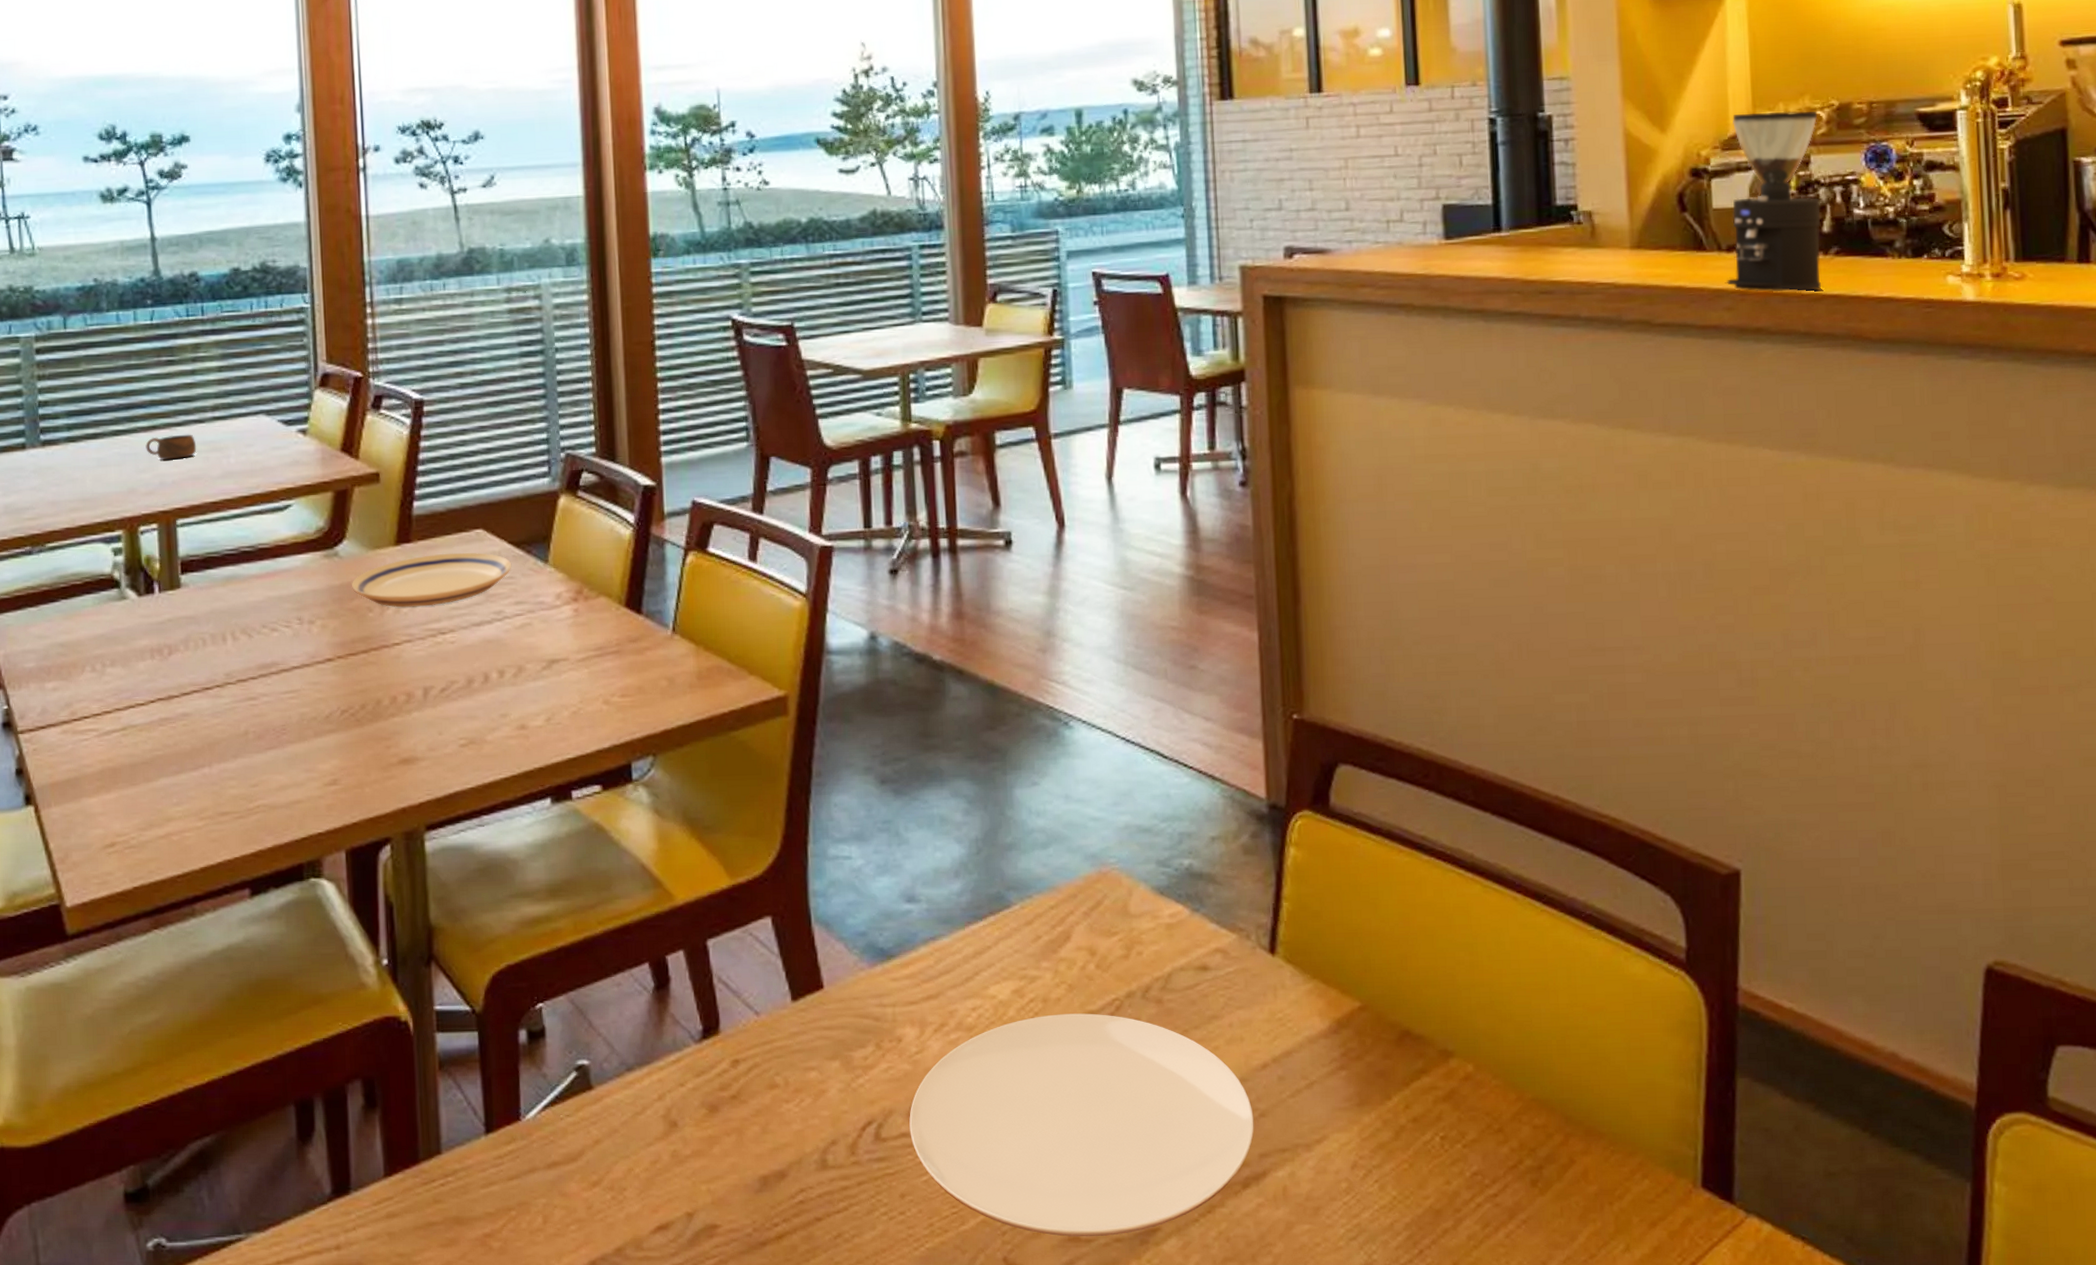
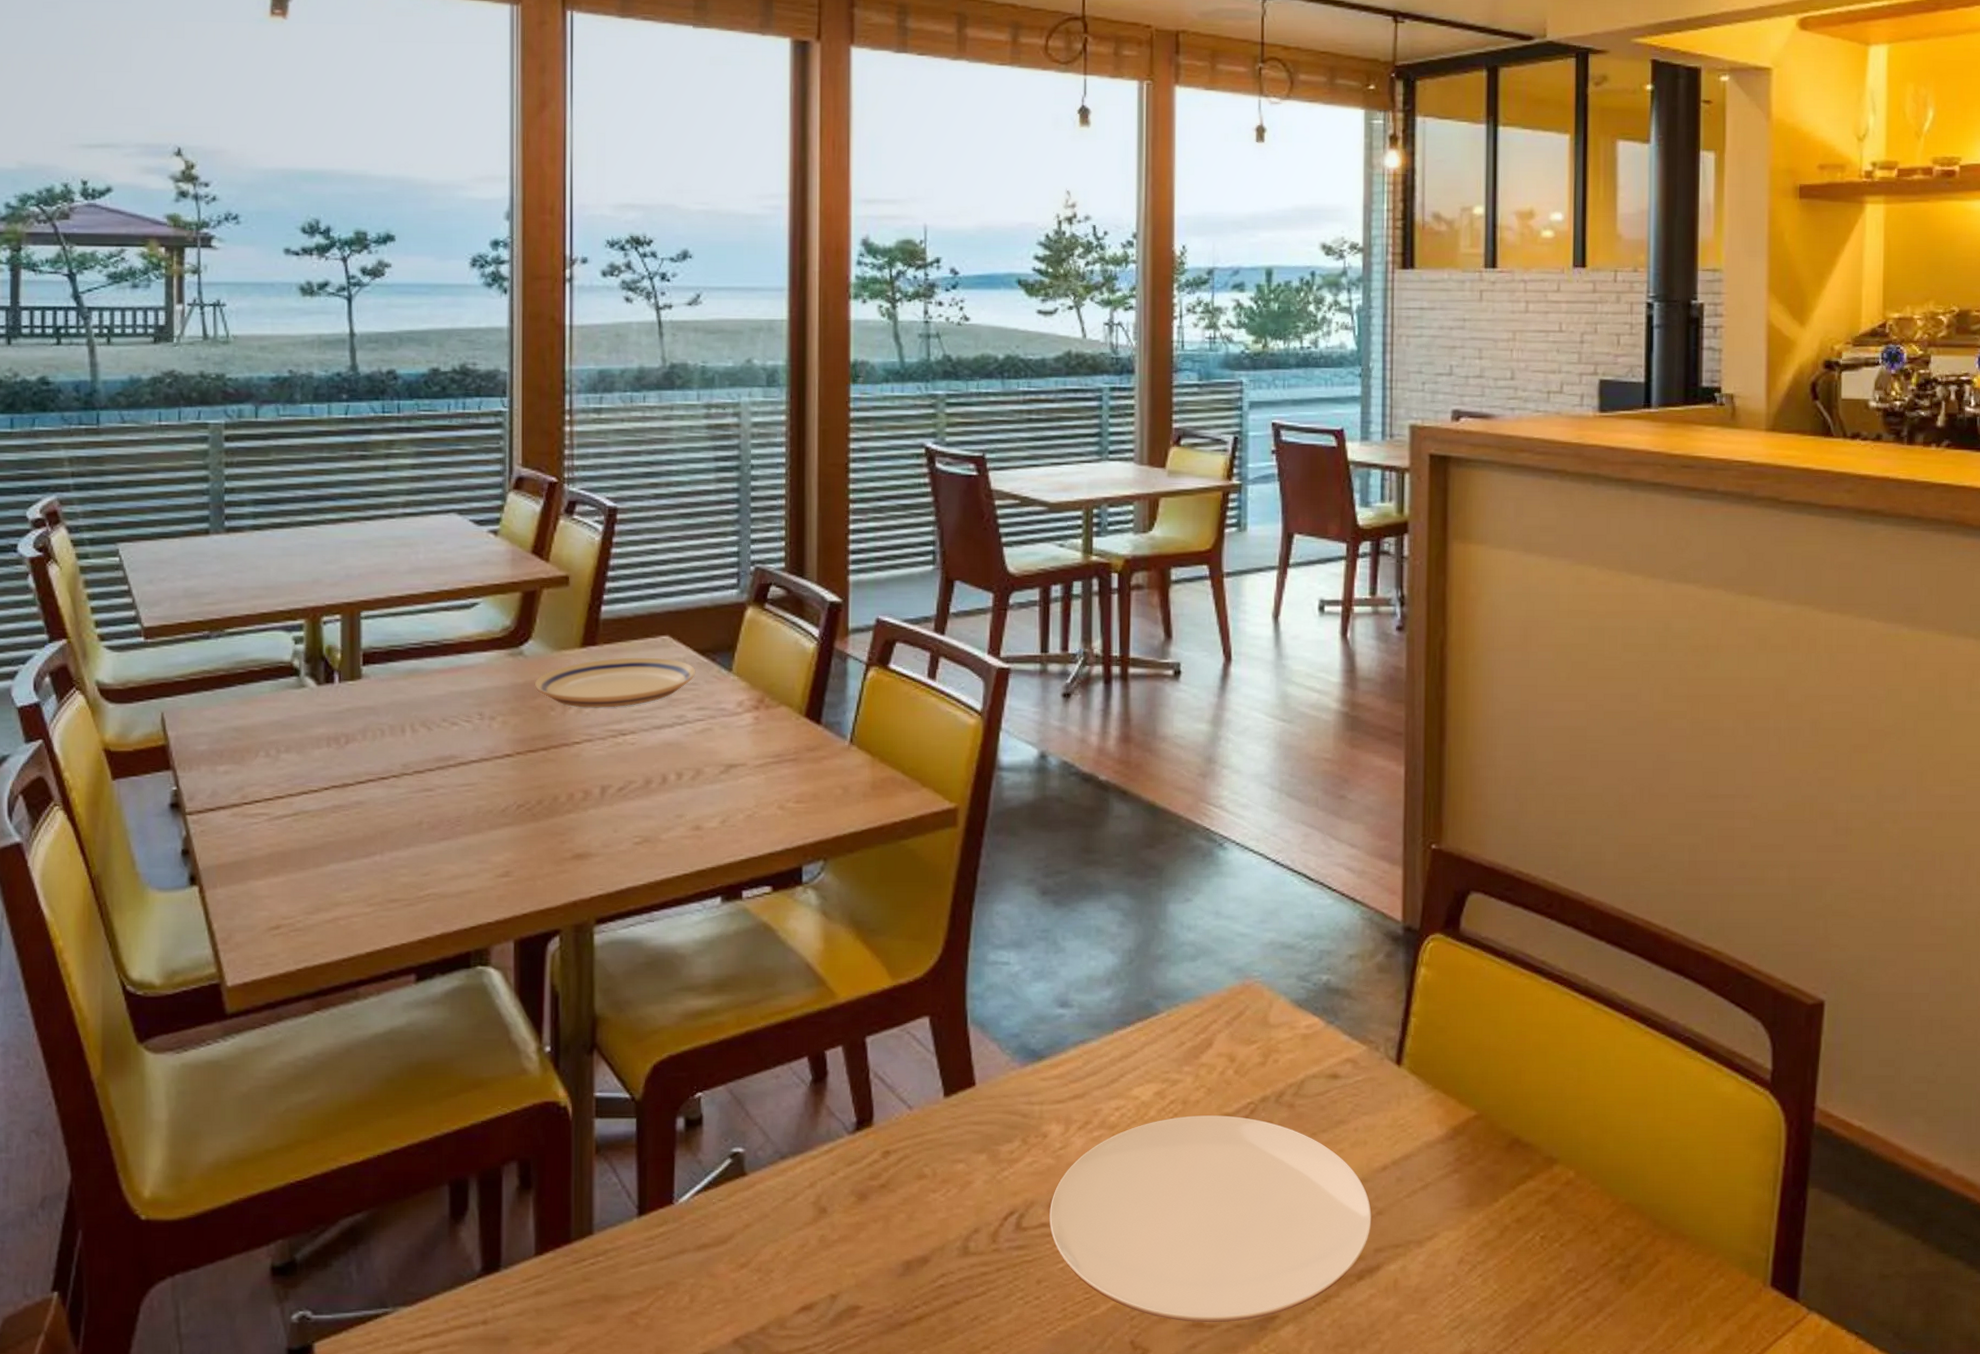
cup: present [145,434,197,460] -> none [333,528,385,553]
coffee grinder: present [1726,111,1821,293] -> none [1848,313,1940,480]

